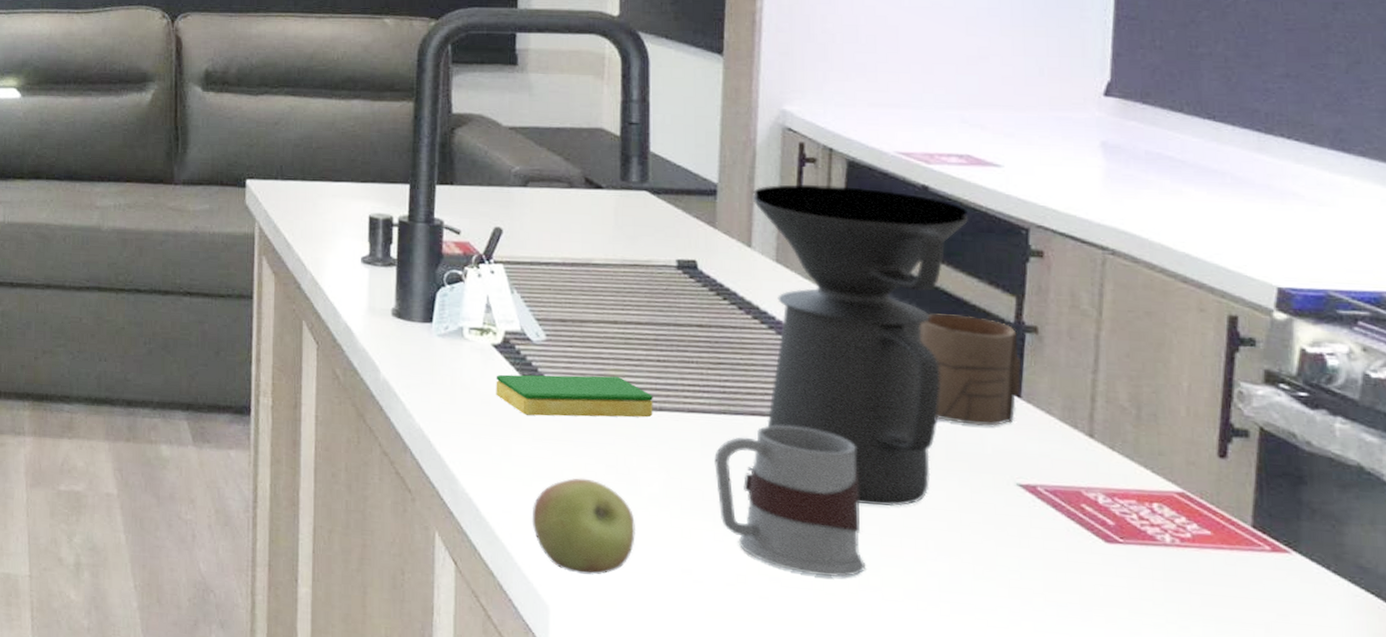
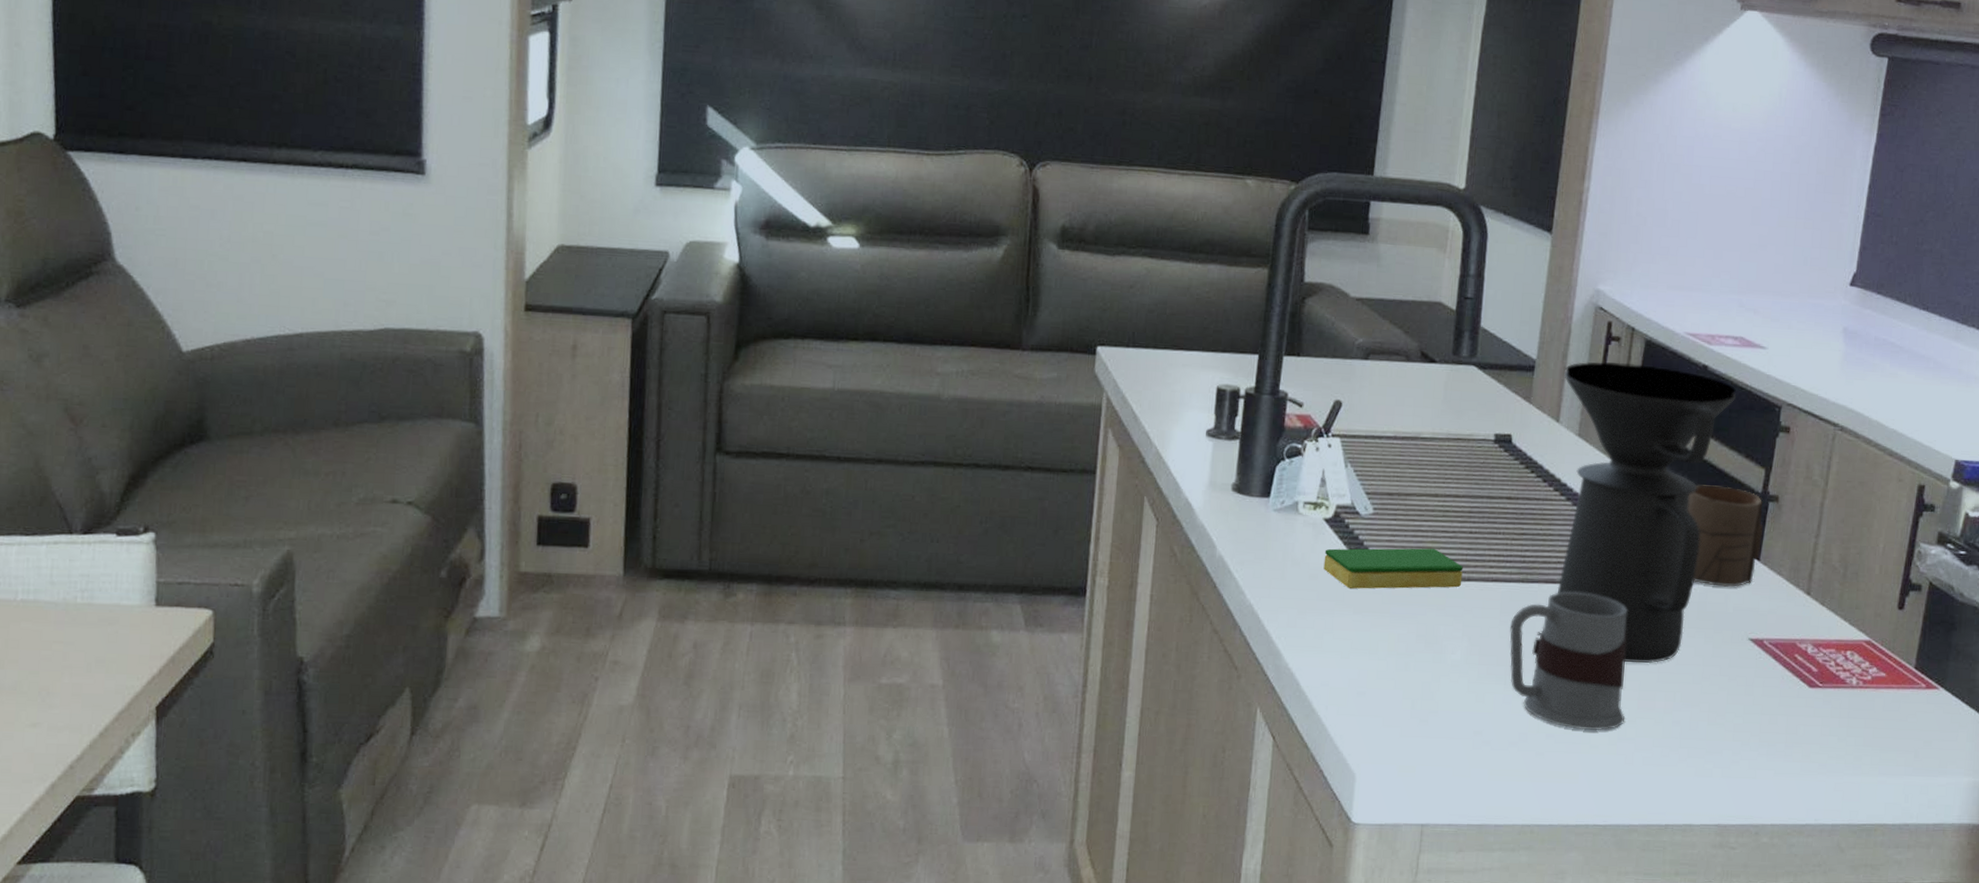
apple: present [531,478,637,576] -> none [1346,648,1438,742]

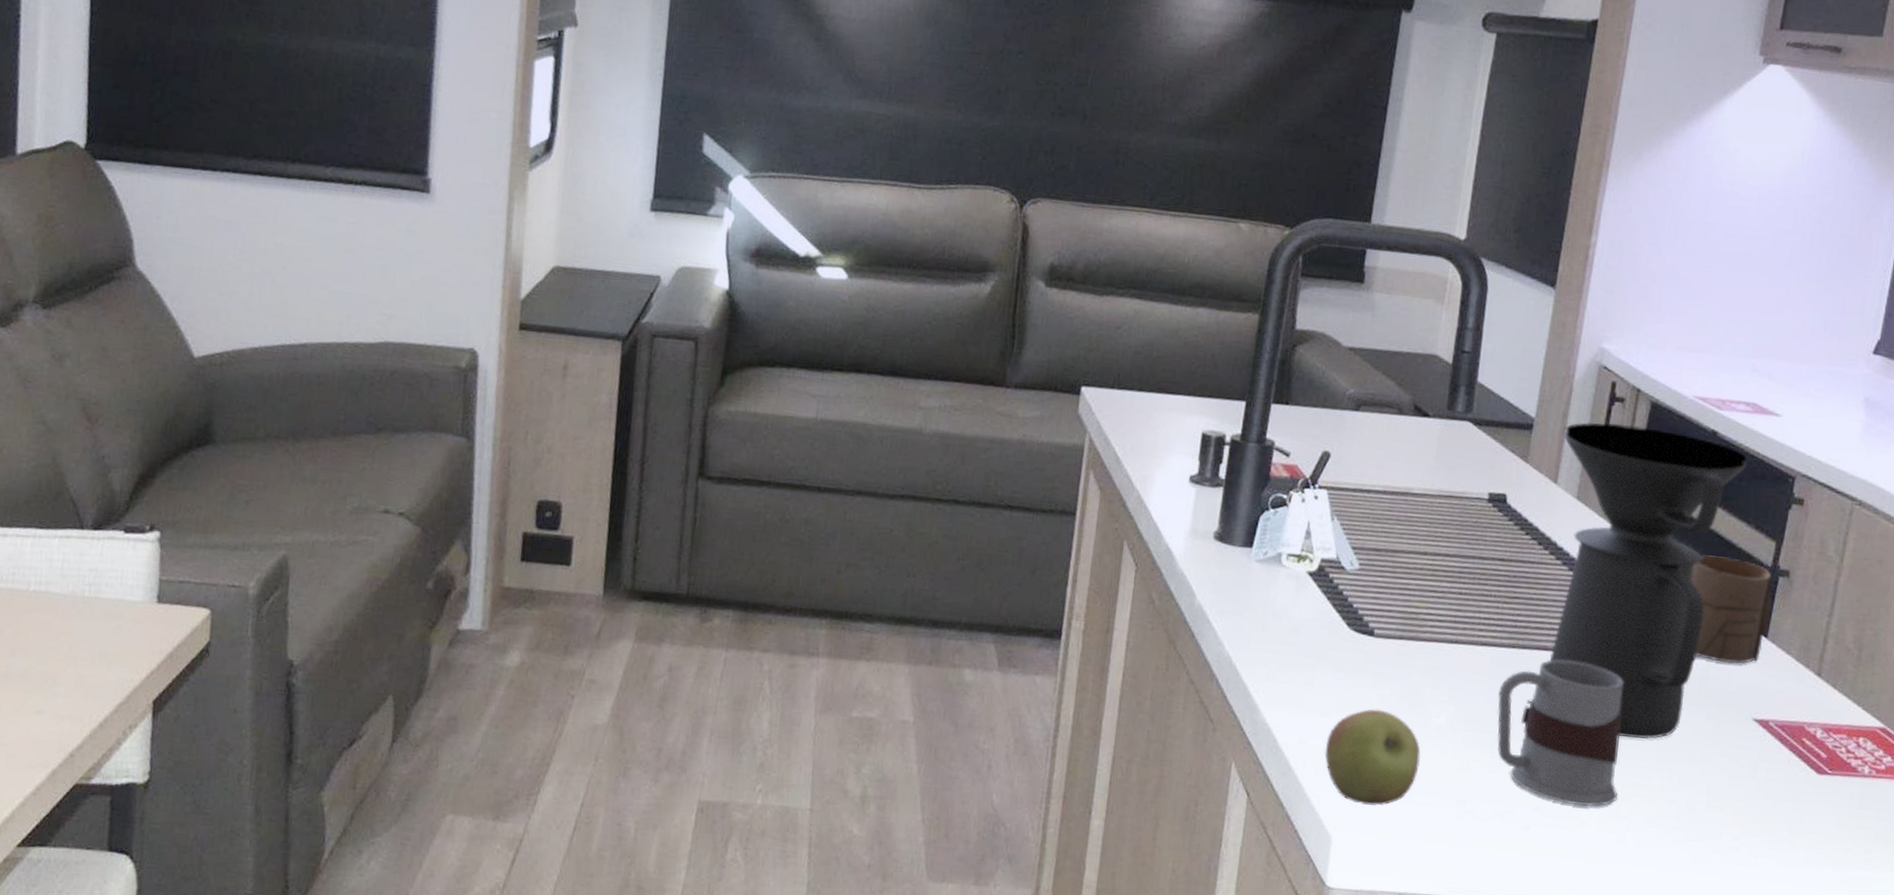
dish sponge: present [1323,548,1463,589] -> none [1305,603,1451,650]
apple: none [1346,648,1438,742] -> present [1325,709,1421,806]

